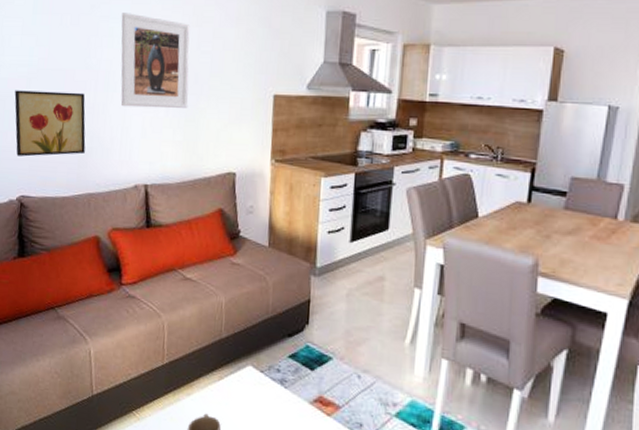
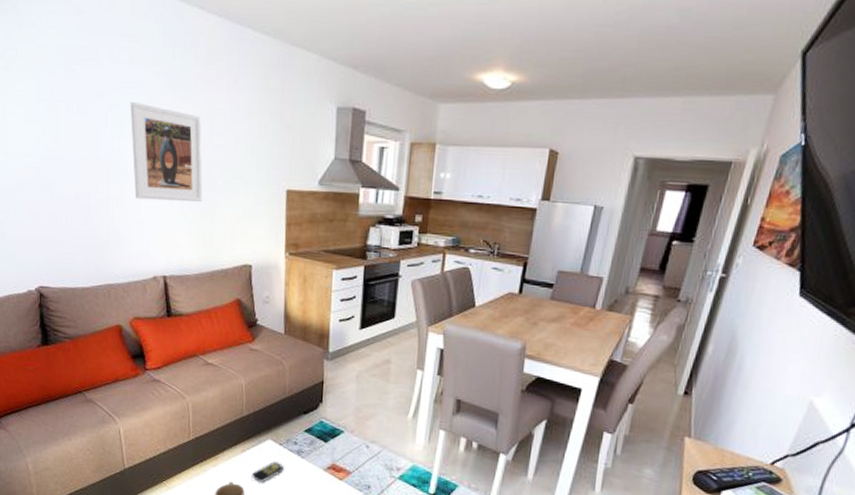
wall art: present [14,90,86,157] -> none [24,180,102,248]
remote control: none [229,390,265,417] -> present [252,460,284,484]

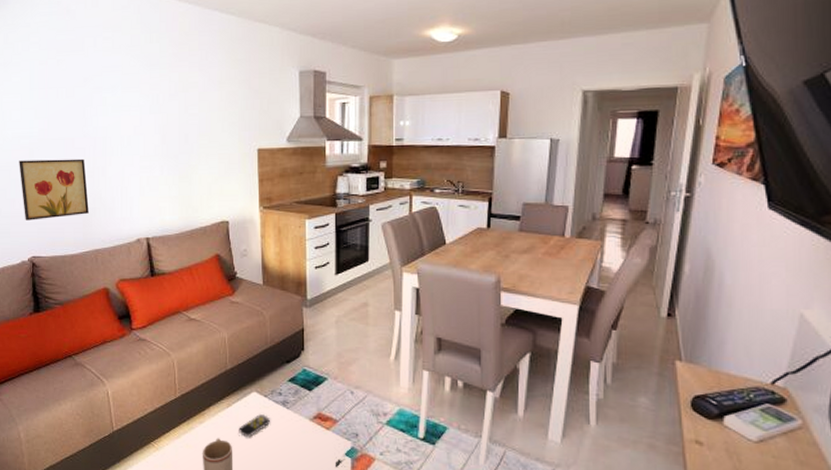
wall art: none [24,180,102,248] -> present [19,158,89,220]
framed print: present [130,102,203,202] -> none [113,83,181,169]

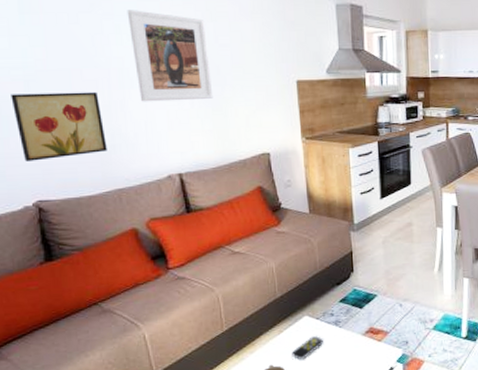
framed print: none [113,83,181,169] -> present [127,10,214,102]

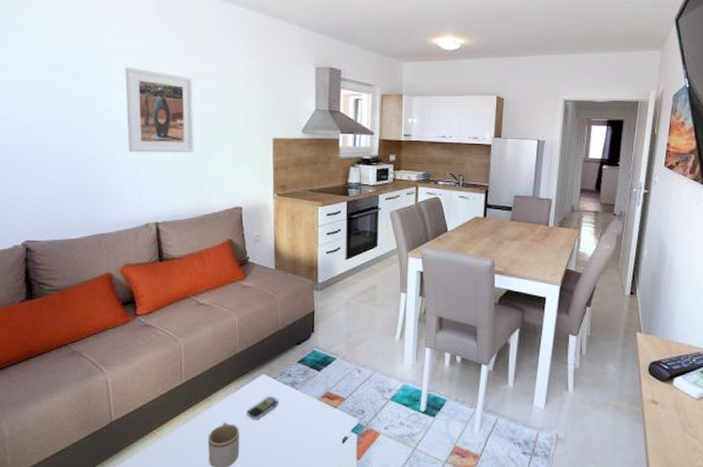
wall art: present [11,91,107,162] -> none [15,140,94,203]

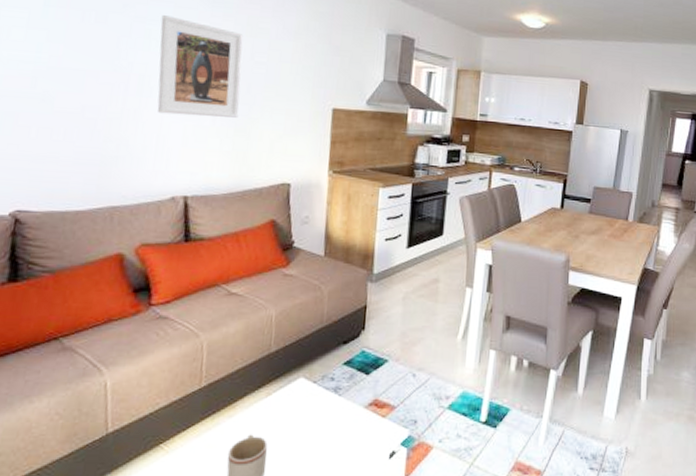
remote control: present [246,395,278,421] -> none [277,402,317,432]

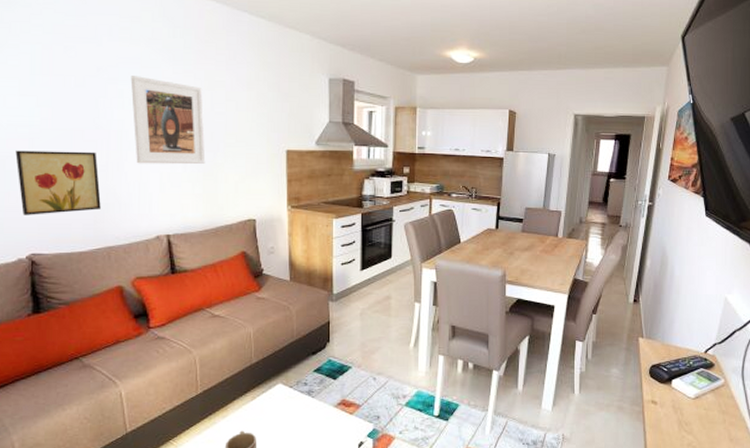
wall art: none [11,89,112,166] -> present [15,150,101,215]

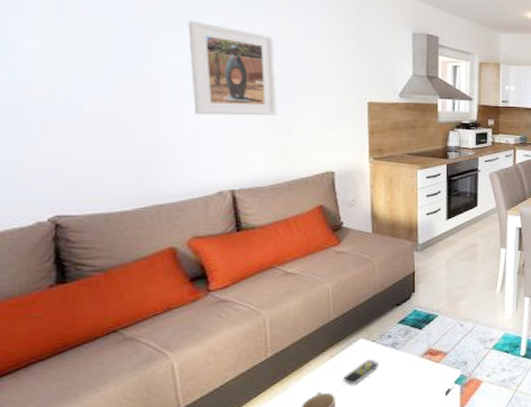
wall art: present [15,150,101,215] -> none [35,99,149,172]
remote control: none [263,403,295,428] -> present [343,358,378,386]

